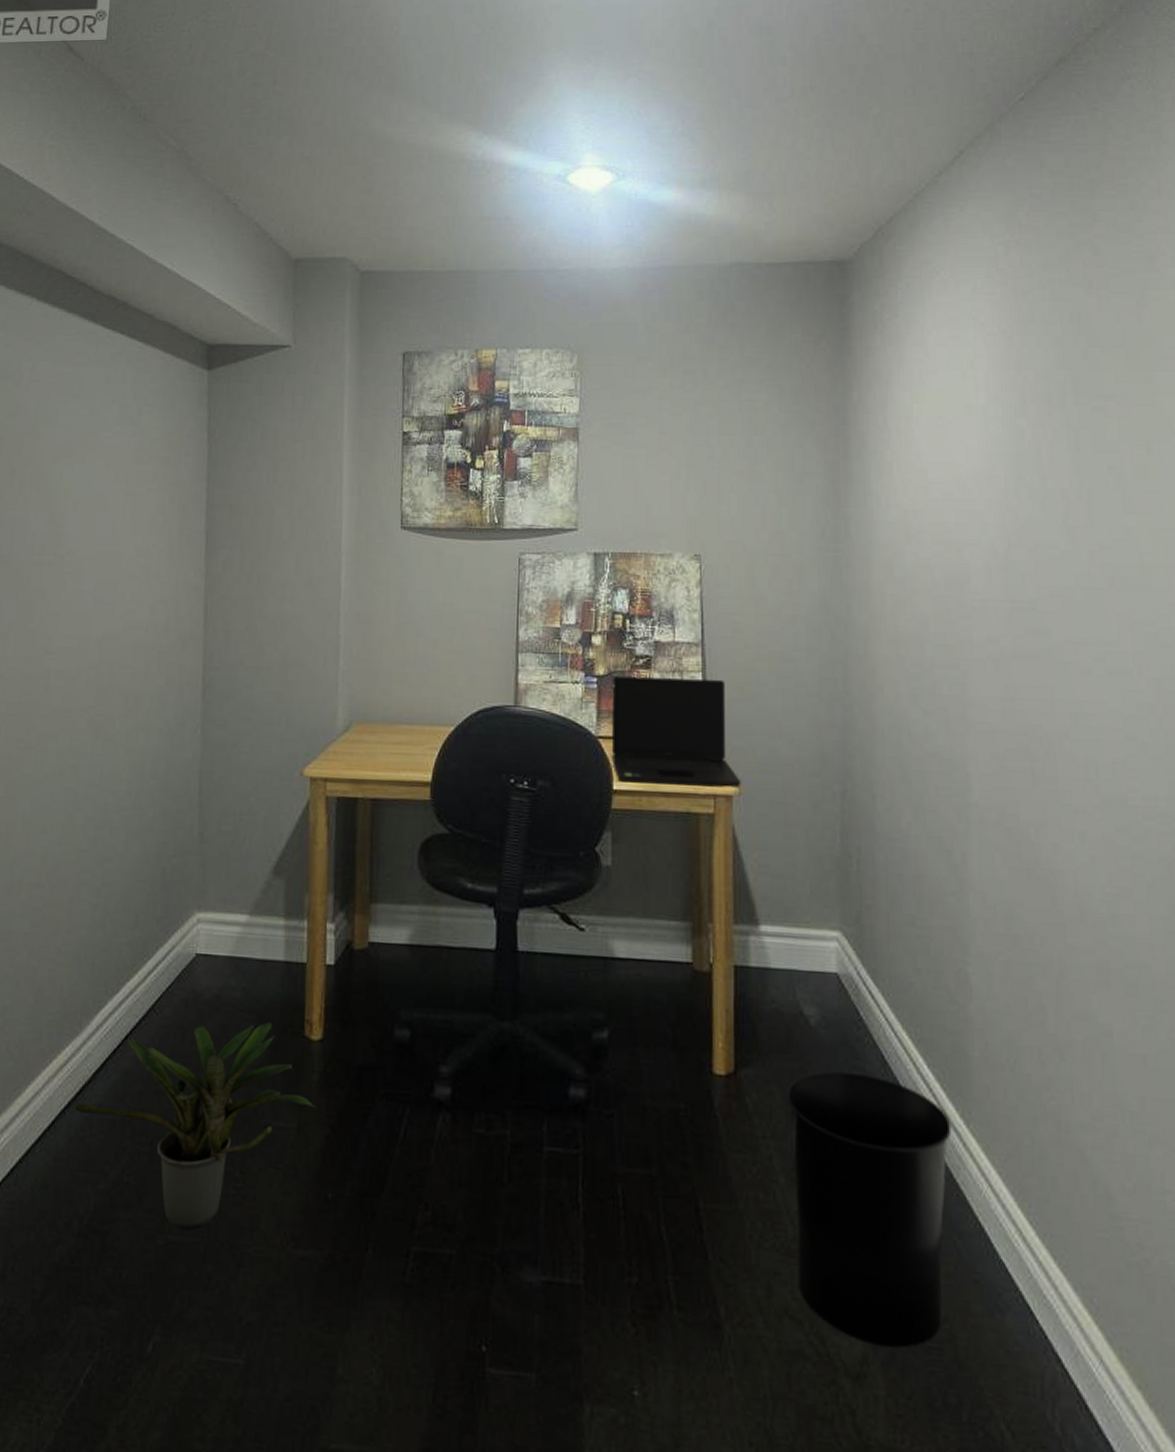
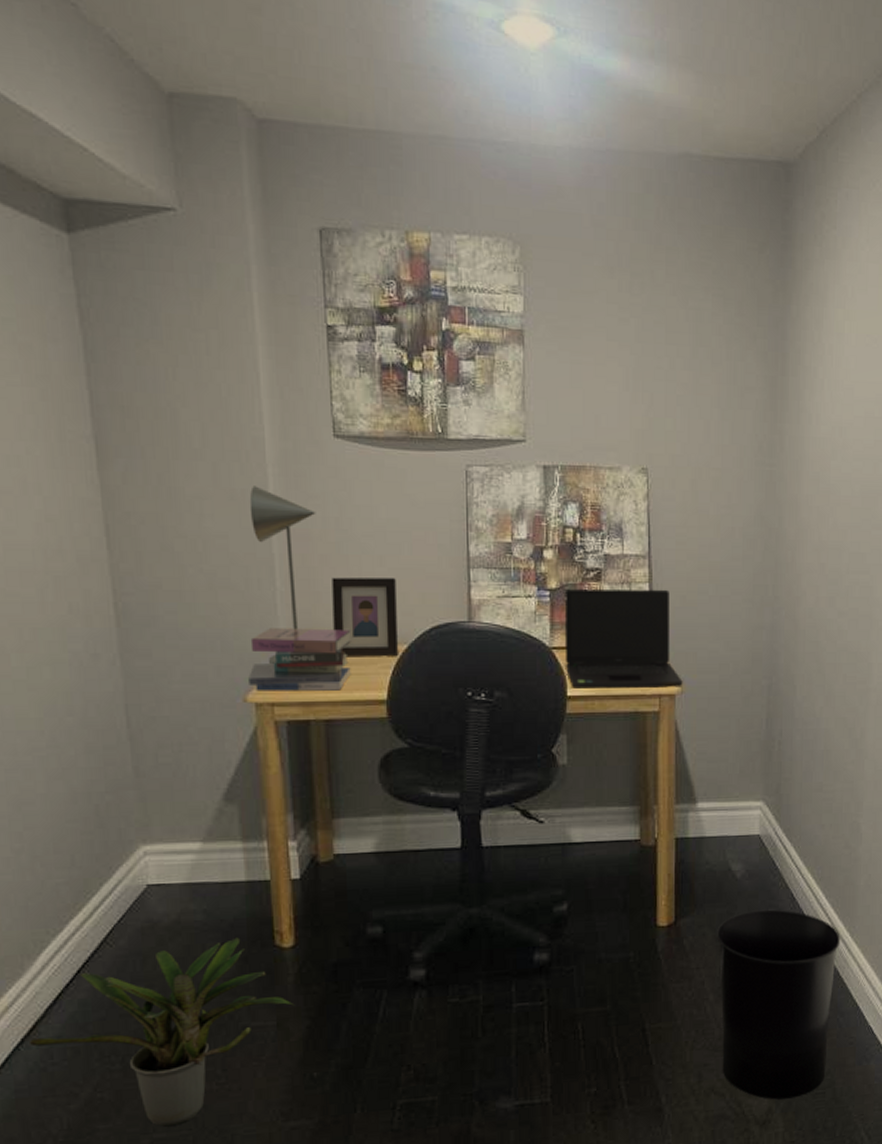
books: none [306,705,403,770] -> present [248,628,351,691]
desk lamp: none [323,573,380,741] -> present [249,486,316,665]
picture frame: none [386,658,447,737] -> present [332,577,398,657]

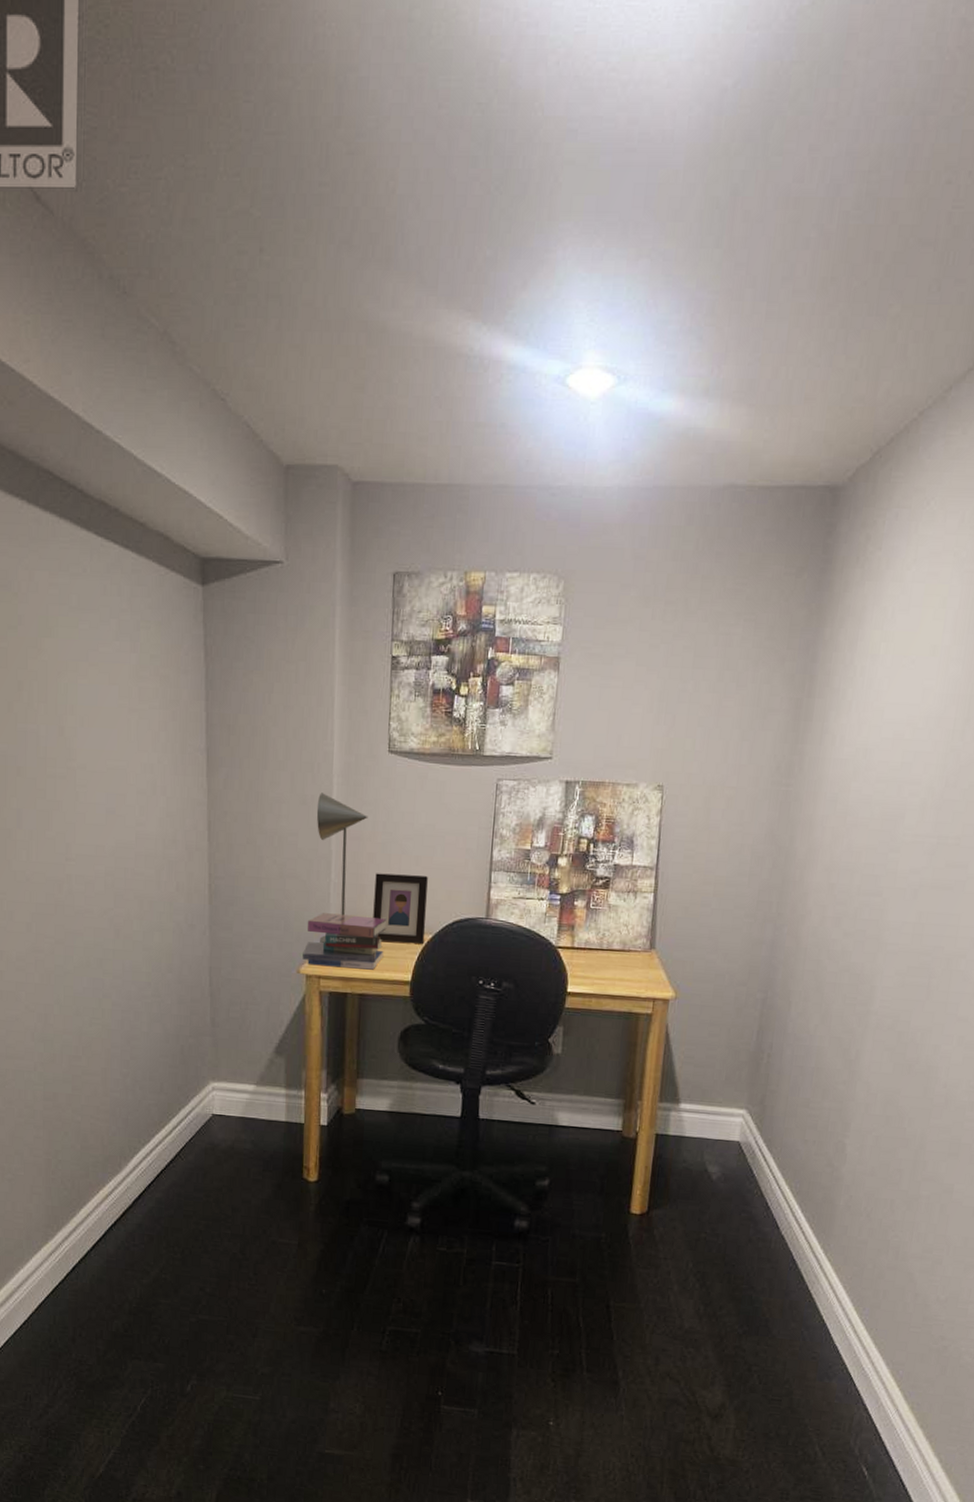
potted plant: present [28,937,295,1127] -> none [119,1167,313,1312]
laptop: present [564,589,683,688] -> none [568,895,678,993]
waste bin: present [717,909,841,1100] -> none [679,1213,813,1399]

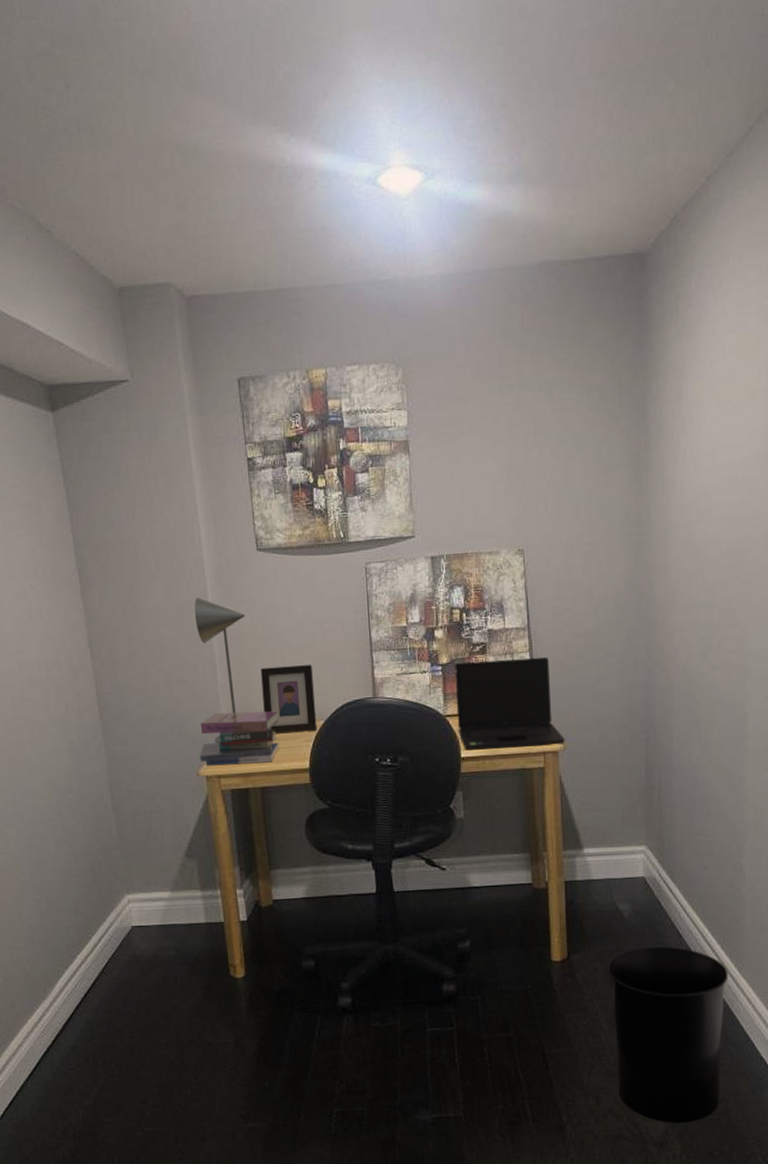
laptop: none [568,895,678,993] -> present [454,656,565,750]
waste bin: none [679,1213,813,1399] -> present [608,946,729,1123]

